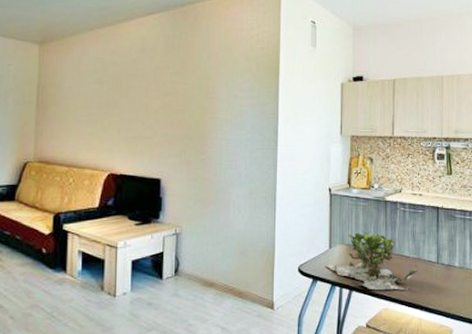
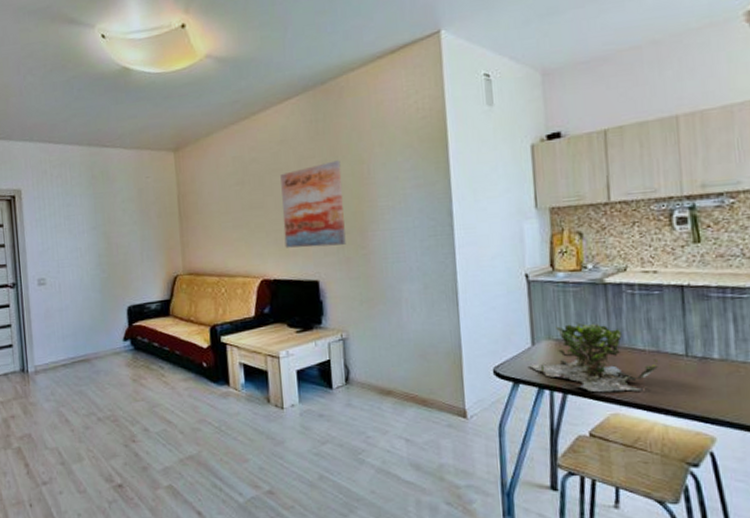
wall art: none [134,74,190,149] -> present [280,160,346,248]

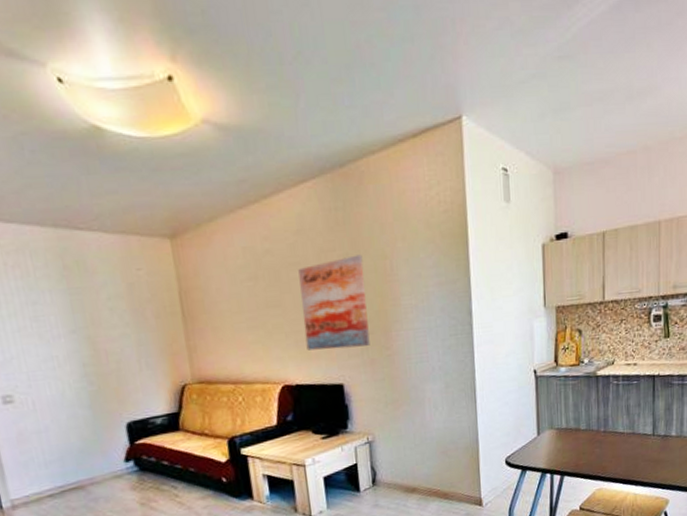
plant: present [529,322,660,393] -> none [535,412,634,472]

